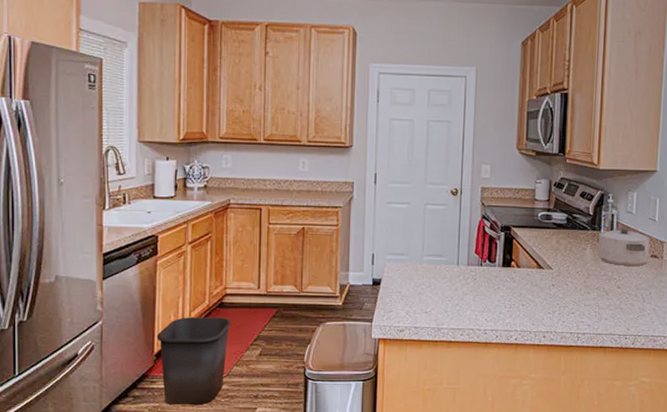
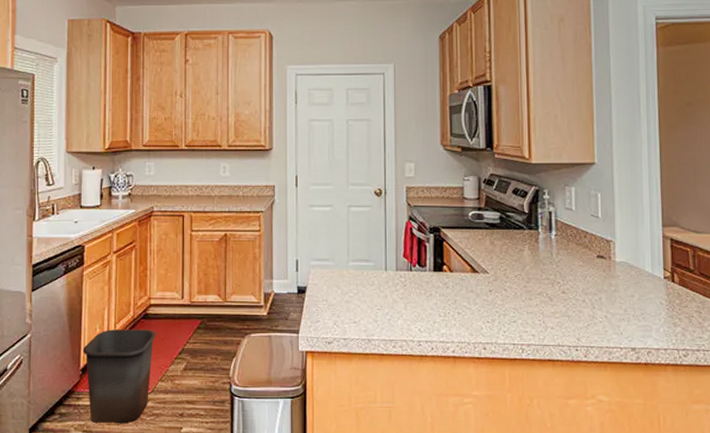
cooking pot: present [597,228,650,267] -> none [536,226,596,269]

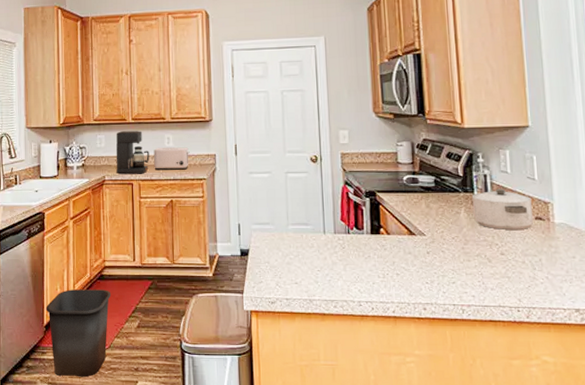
coffee maker: none [166,158,203,205] -> present [116,131,149,174]
toaster: none [208,176,247,202] -> present [153,147,190,170]
cooking pot: none [536,226,596,269] -> present [471,188,534,231]

